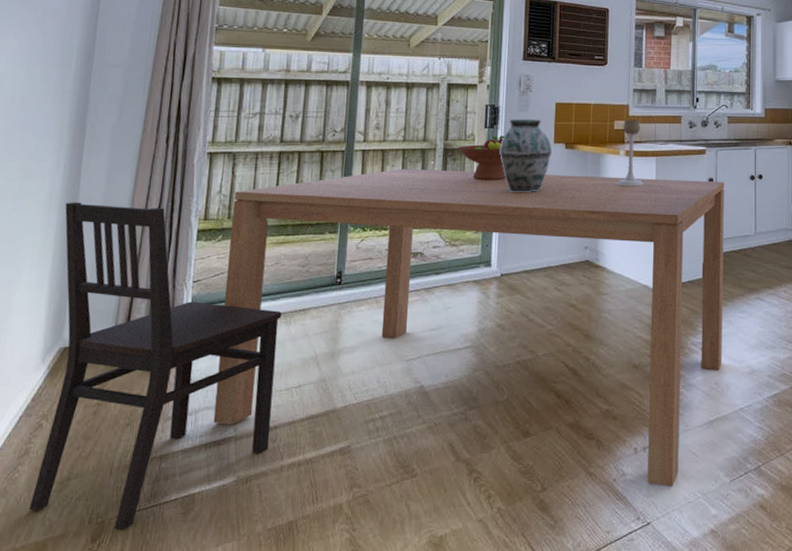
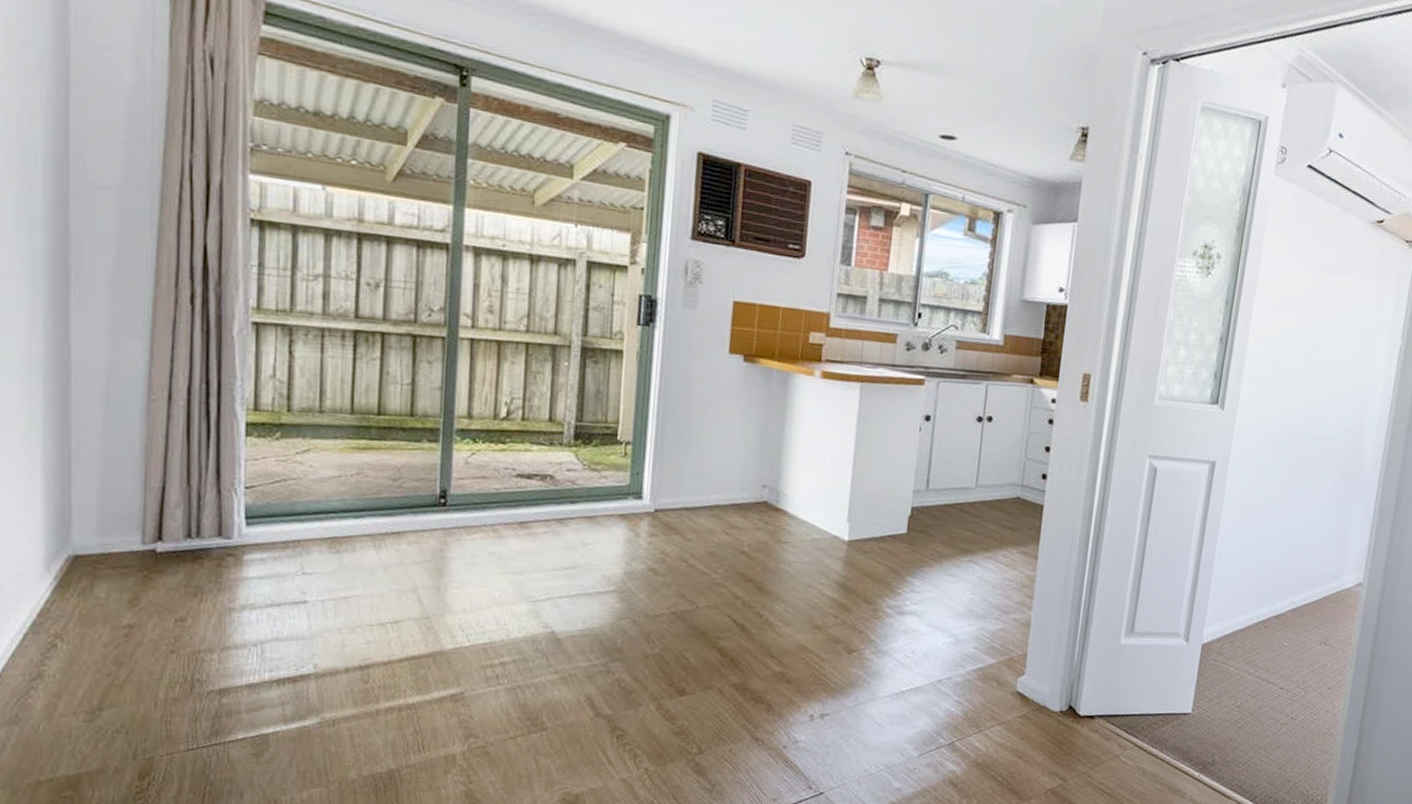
dining chair: present [28,202,282,531] -> none [51,371,368,769]
dining table: present [213,168,724,487] -> none [285,367,944,757]
fruit bowl: present [458,135,506,180] -> none [600,337,664,394]
vase: present [500,118,553,193] -> none [656,317,727,413]
candle holder: present [616,119,644,186] -> none [807,331,844,418]

